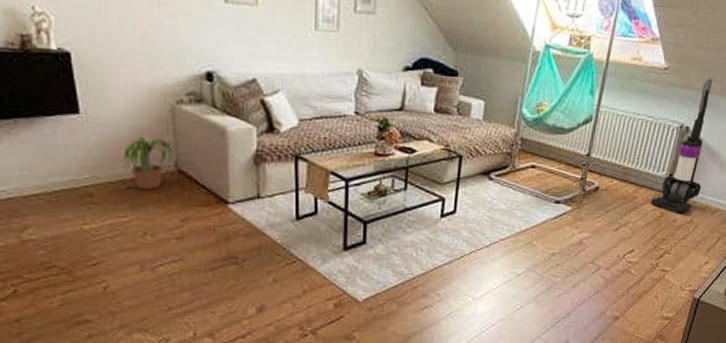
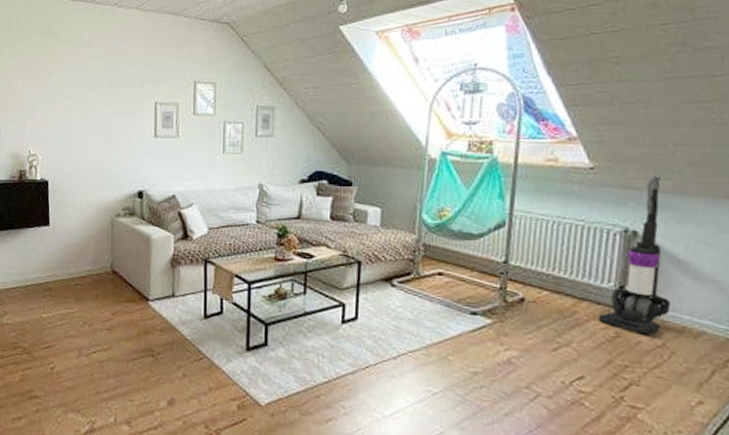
potted plant: present [122,136,173,189] -> none [73,242,110,286]

